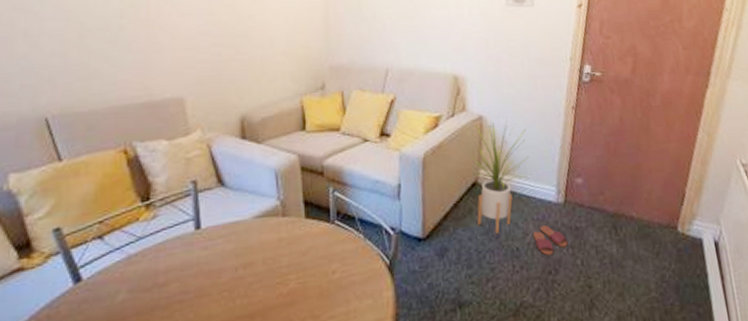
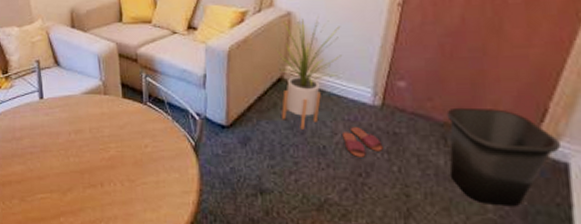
waste bin: none [615,197,696,285] -> present [446,107,560,206]

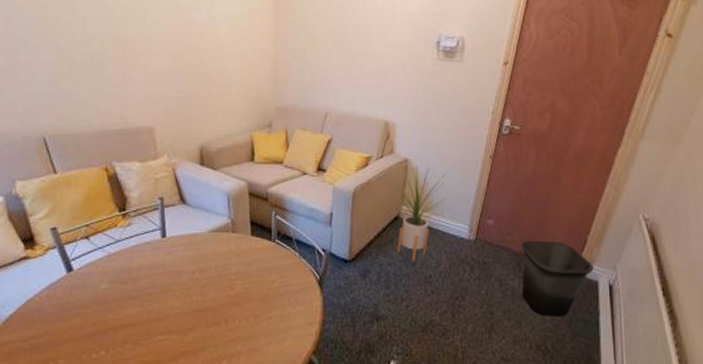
slippers: present [343,127,383,157] -> none [445,258,475,284]

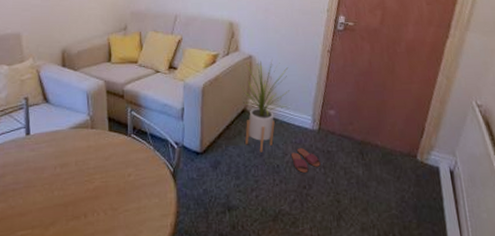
slippers: none [445,258,475,284] -> present [291,148,321,173]
waste bin: present [521,240,593,316] -> none [362,129,434,203]

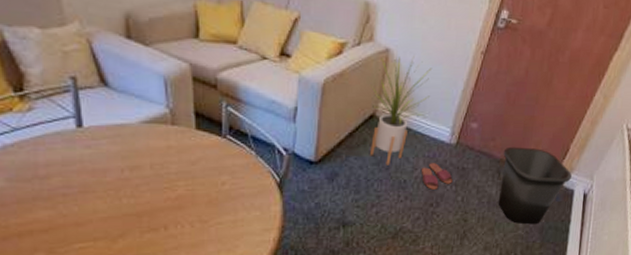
waste bin: none [362,129,434,203] -> present [498,146,572,224]

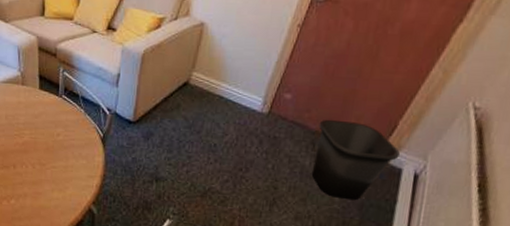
house plant: present [370,56,433,165] -> none [183,29,246,129]
slippers: present [422,163,453,190] -> none [232,130,263,155]

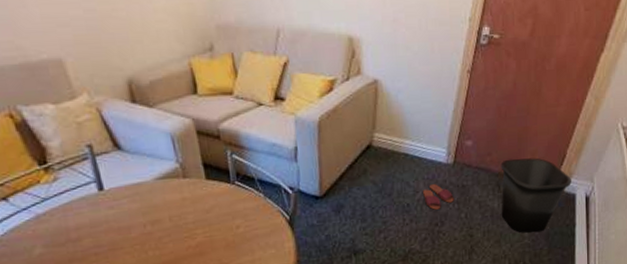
slippers: none [232,130,263,155] -> present [423,184,454,210]

